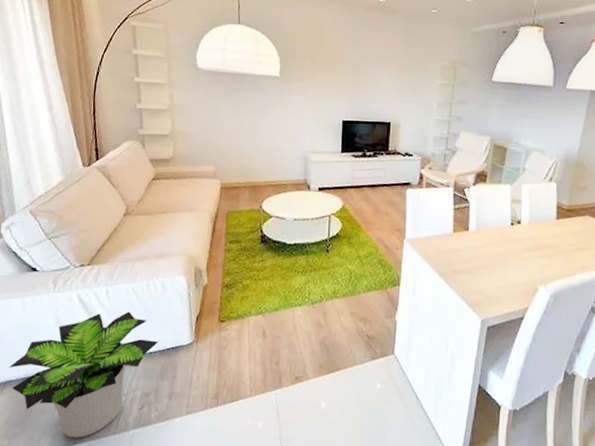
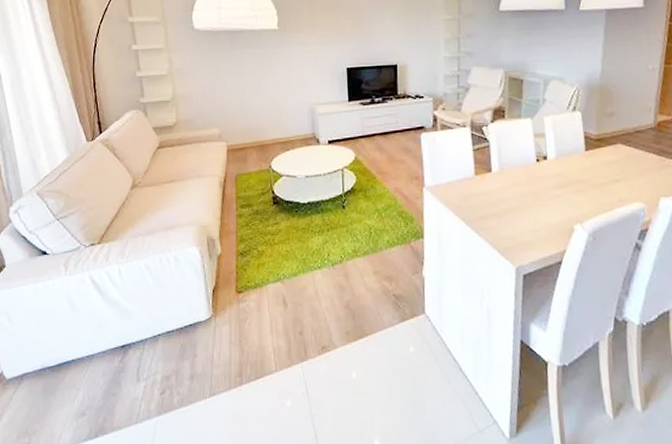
potted plant: present [9,311,159,438] -> none [25,289,176,430]

